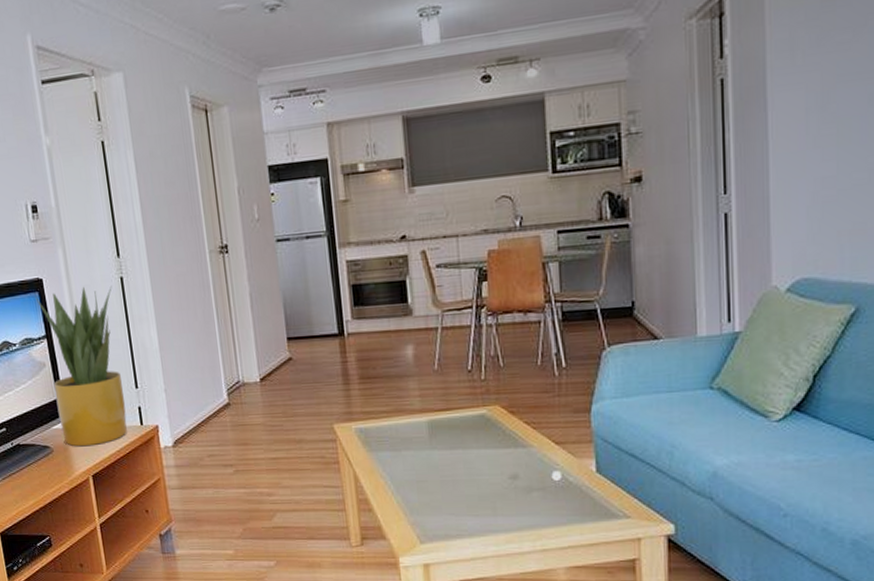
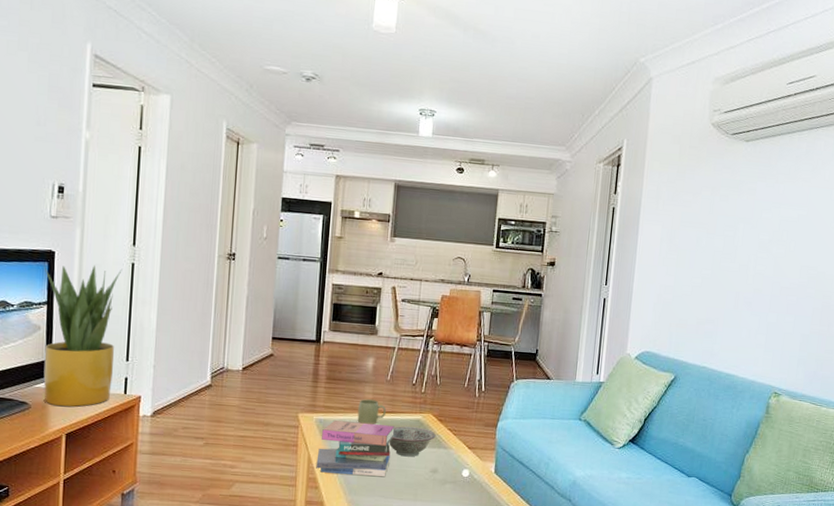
books: none [364,426,455,492] -> present [316,420,395,477]
mug: none [403,396,440,428] -> present [357,399,387,424]
decorative bowl: none [449,424,509,463] -> present [389,426,436,457]

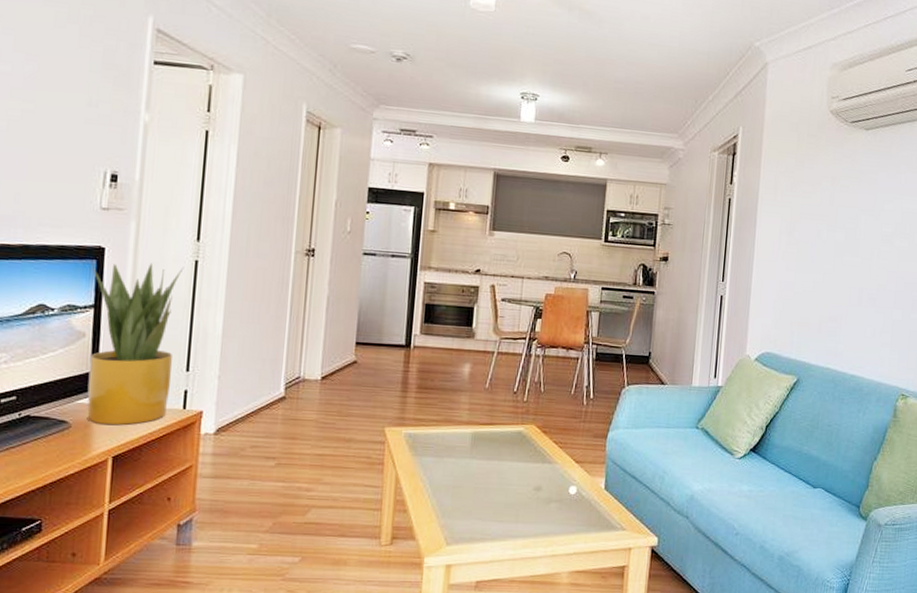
books: present [316,420,395,477] -> none [404,434,494,497]
mug: present [357,399,387,424] -> none [451,410,485,438]
decorative bowl: present [389,426,436,457] -> none [487,439,540,474]

